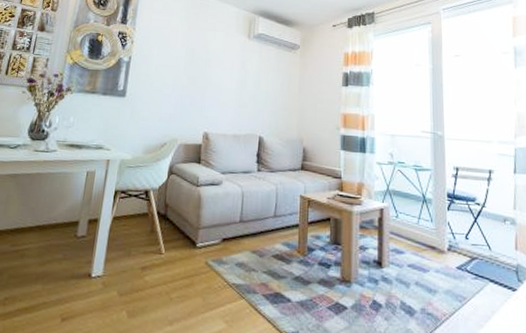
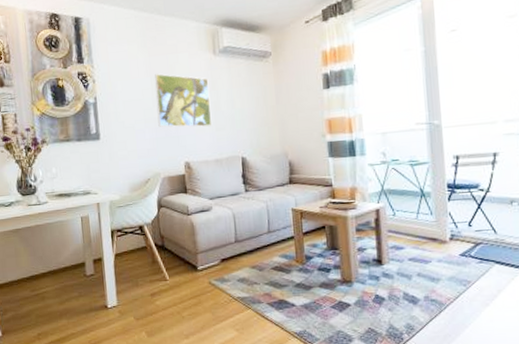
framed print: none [185,46,240,103] -> present [155,74,212,127]

